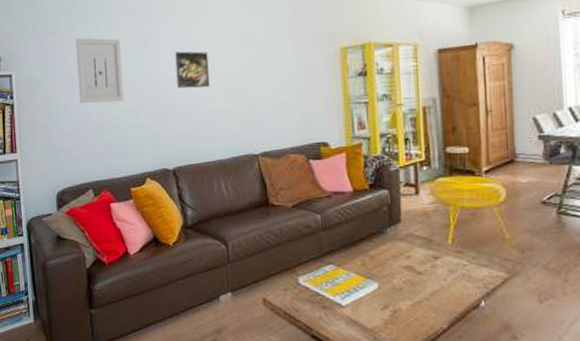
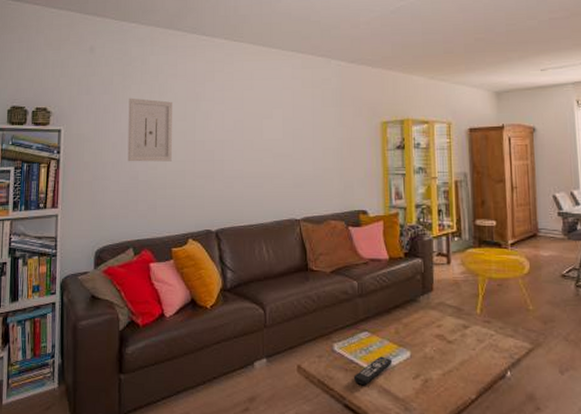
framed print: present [175,51,210,89] -> none [225,116,257,153]
remote control: none [319,288,360,316] -> present [353,356,393,385]

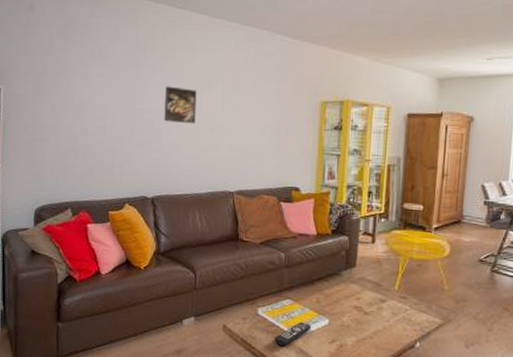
wall art: present [127,98,173,162] -> none [67,60,113,128]
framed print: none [225,116,257,153] -> present [164,86,197,124]

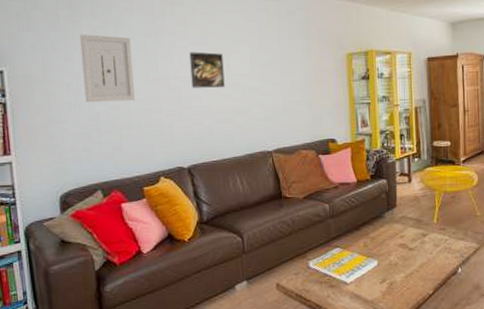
wall art: none [67,60,113,128] -> present [79,34,136,103]
remote control: present [274,322,312,346] -> none [327,267,362,294]

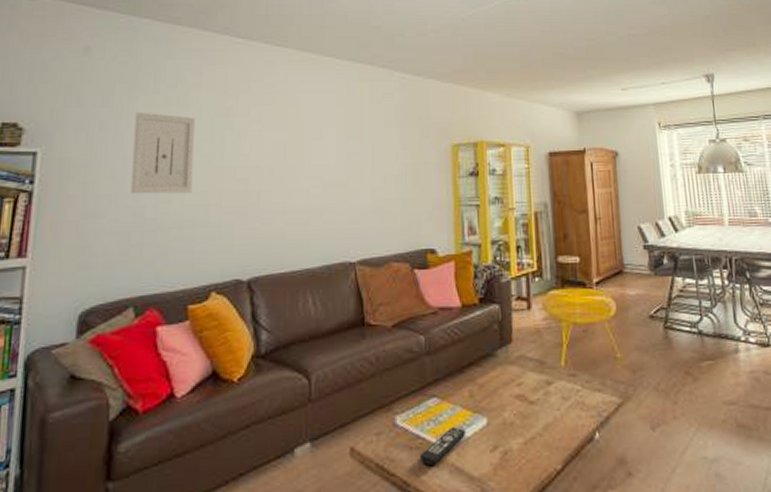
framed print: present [189,52,225,89] -> none [263,137,303,181]
remote control: none [327,267,362,294] -> present [419,427,467,465]

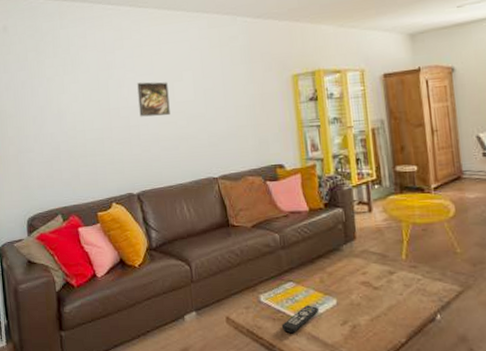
wall art: present [130,112,195,194] -> none [44,72,91,134]
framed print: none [263,137,303,181] -> present [137,82,170,117]

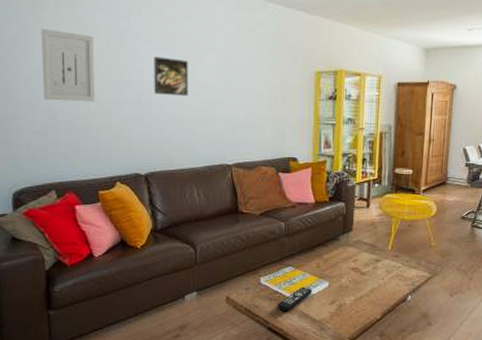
wall art: none [44,72,91,134] -> present [41,28,96,102]

